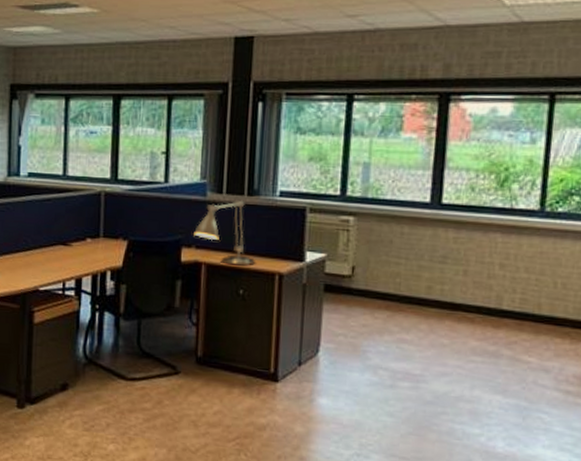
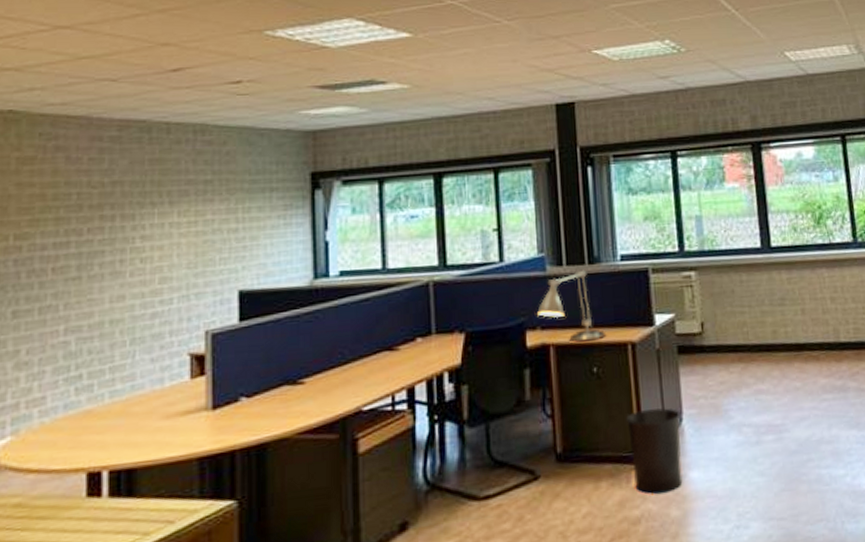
waste bin: none [263,335,318,410] -> present [625,408,683,494]

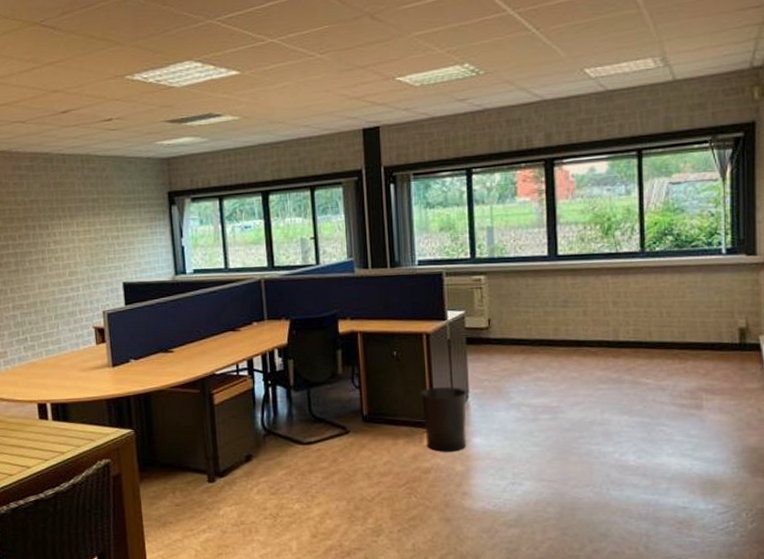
desk lamp: present [536,270,605,342] -> none [346,272,404,331]

